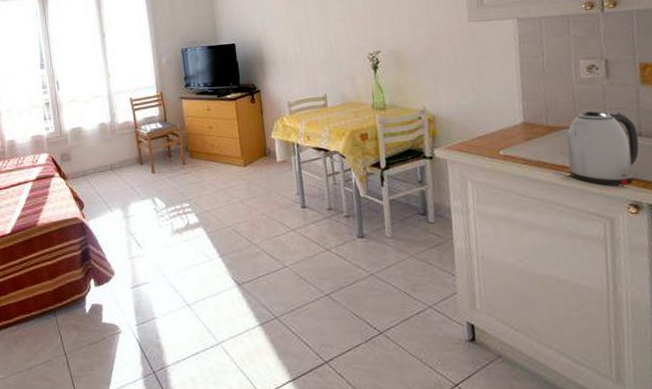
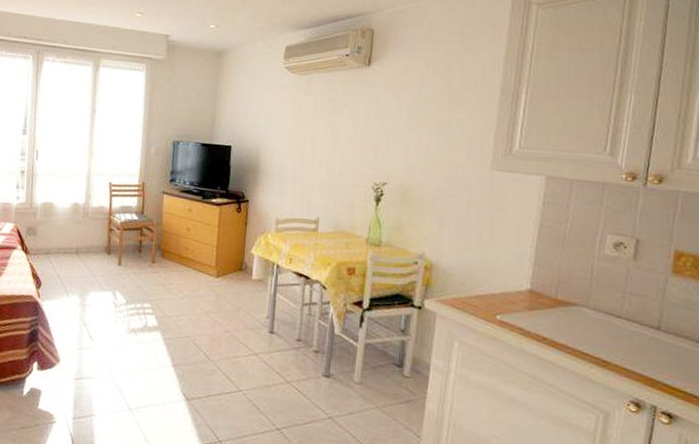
kettle: present [566,111,639,186] -> none [570,291,656,381]

